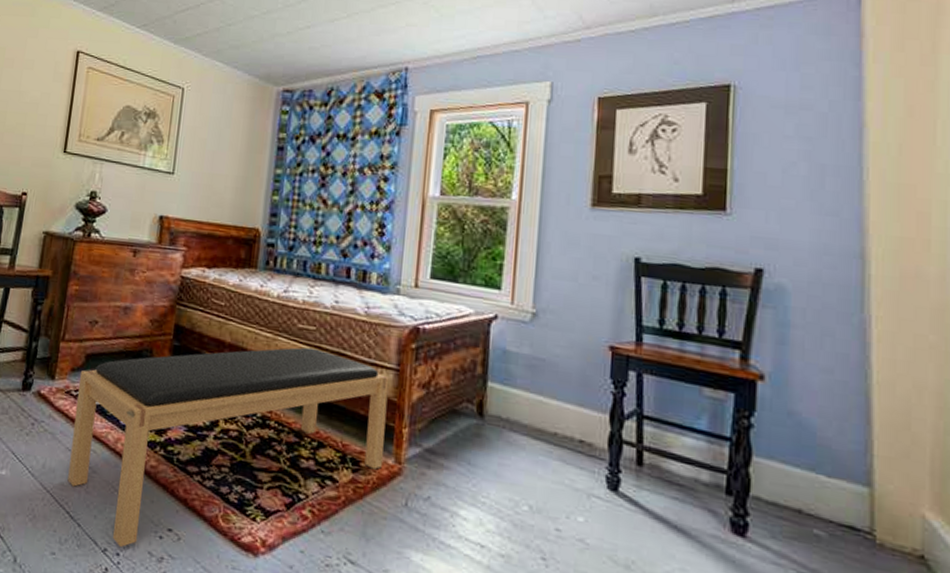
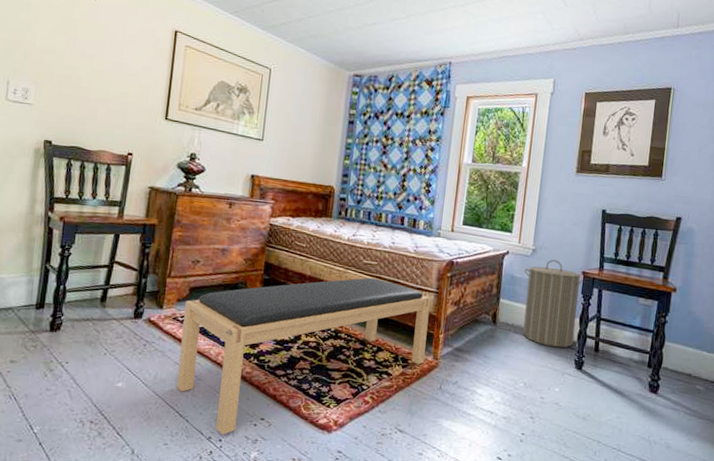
laundry hamper: none [521,327,615,457] -> present [523,259,585,348]

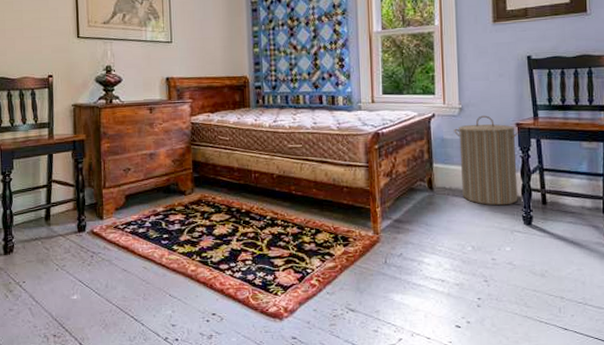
bench: present [176,277,431,435] -> none [123,161,365,335]

